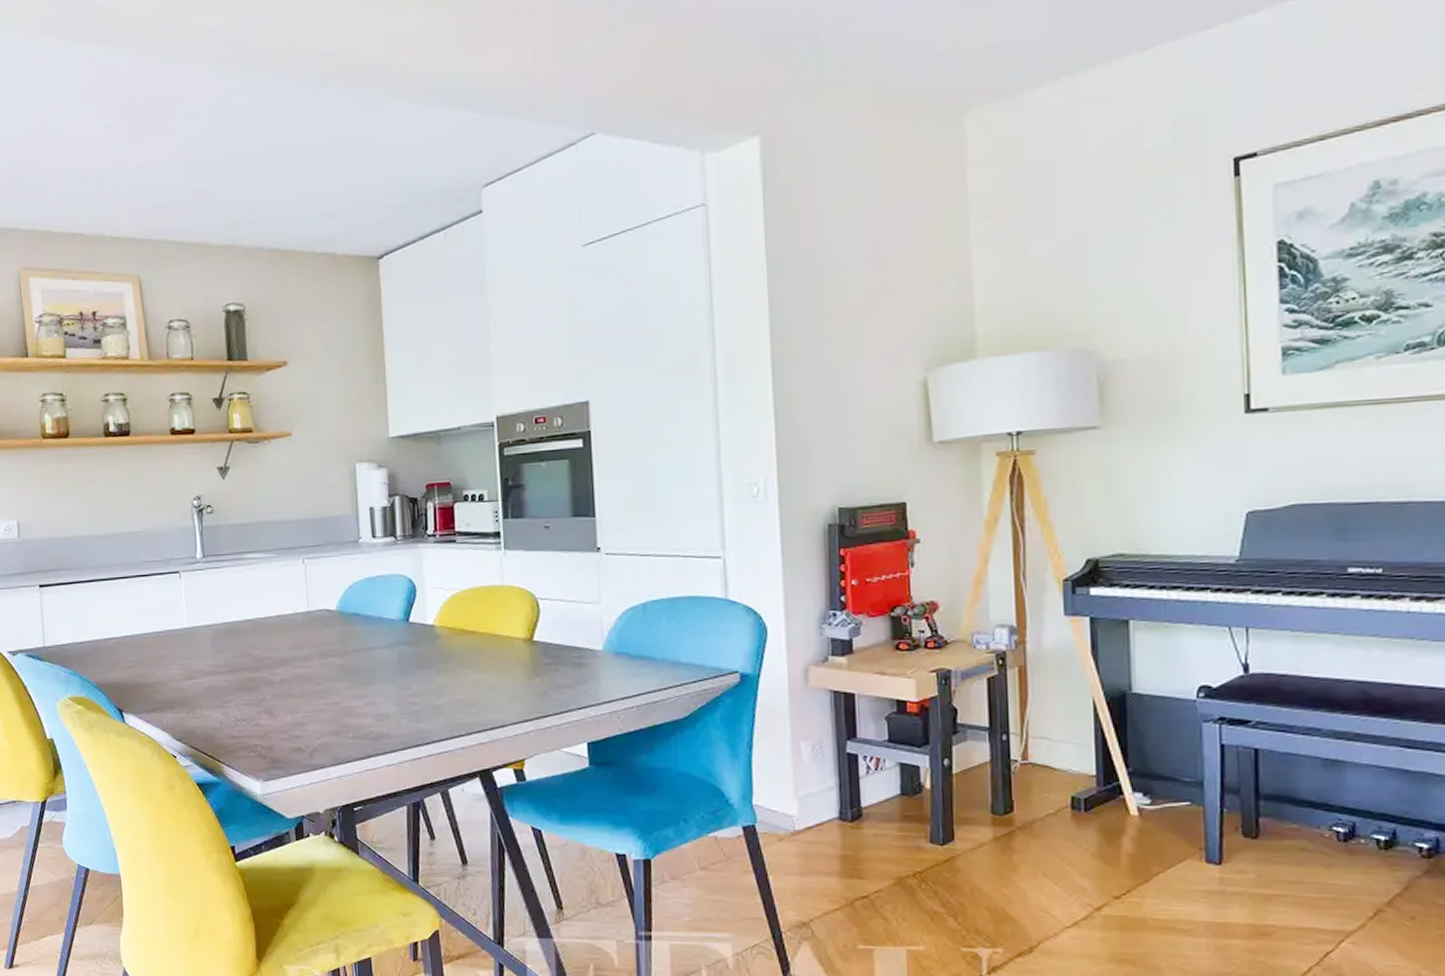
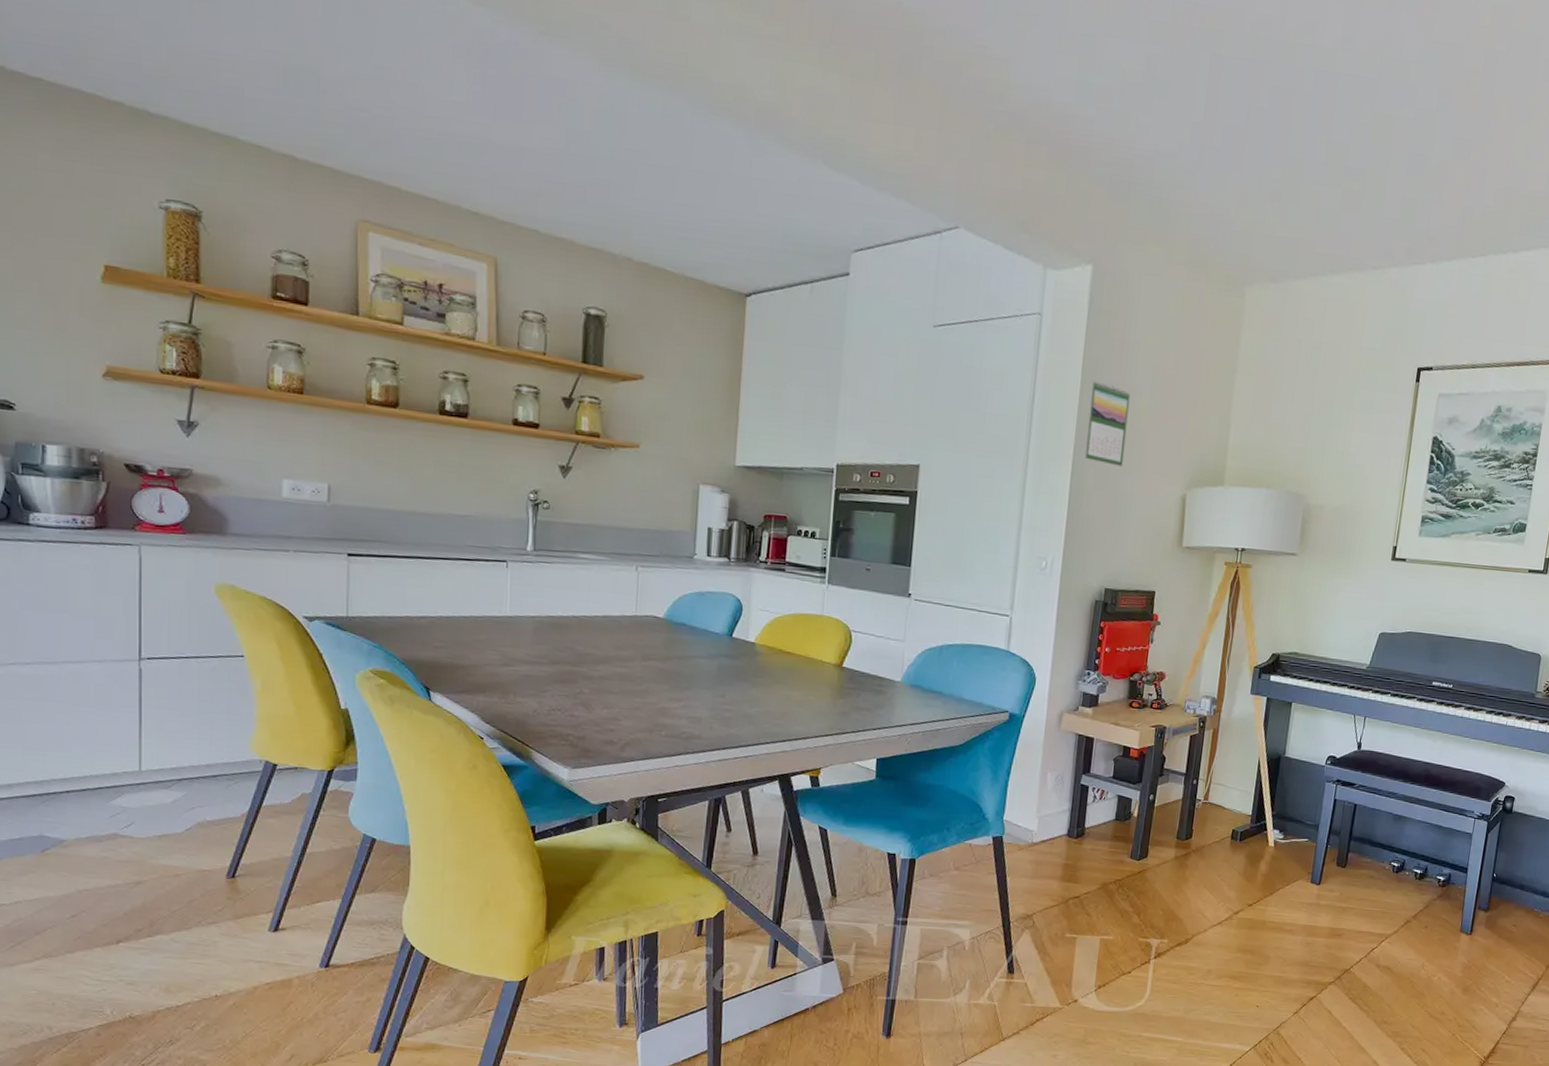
calendar: none [781,265,836,360] -> present [1084,380,1131,466]

